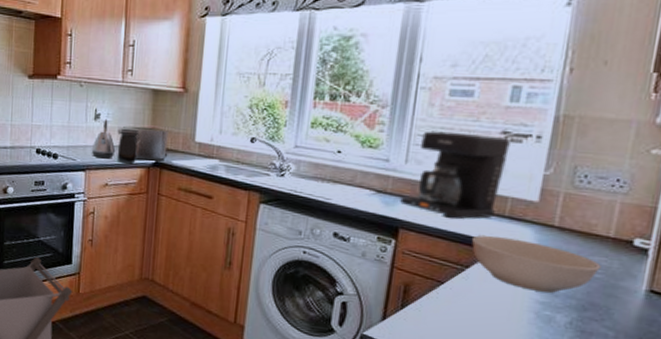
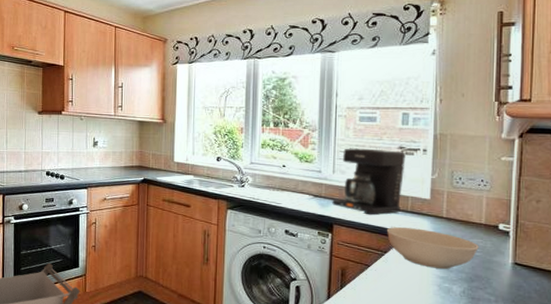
kettle: present [91,119,116,159] -> none [91,145,111,178]
jar: present [116,128,142,164] -> none [112,152,132,181]
toaster: present [123,125,169,161] -> none [116,150,153,178]

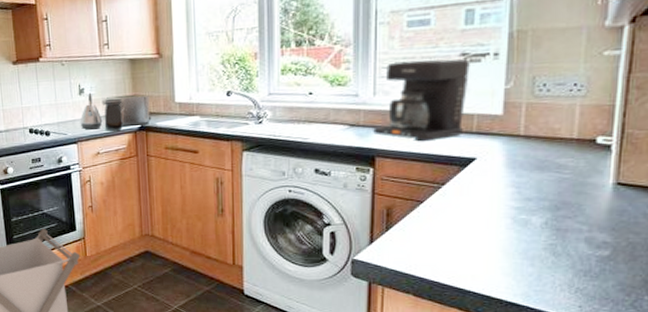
kettle: none [91,145,111,178] -> present [79,92,103,130]
jar: none [112,152,132,181] -> present [102,98,125,131]
toaster: none [116,150,153,178] -> present [107,94,152,126]
bowl: present [386,227,479,269] -> none [444,152,568,198]

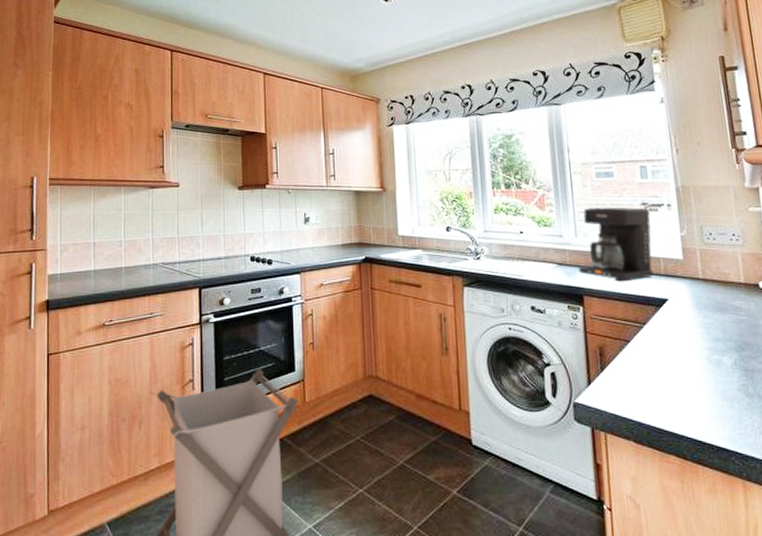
kettle: present [79,92,103,130] -> none [304,221,327,260]
jar: present [102,98,125,131] -> none [327,228,350,262]
toaster: present [107,94,152,126] -> none [332,225,376,257]

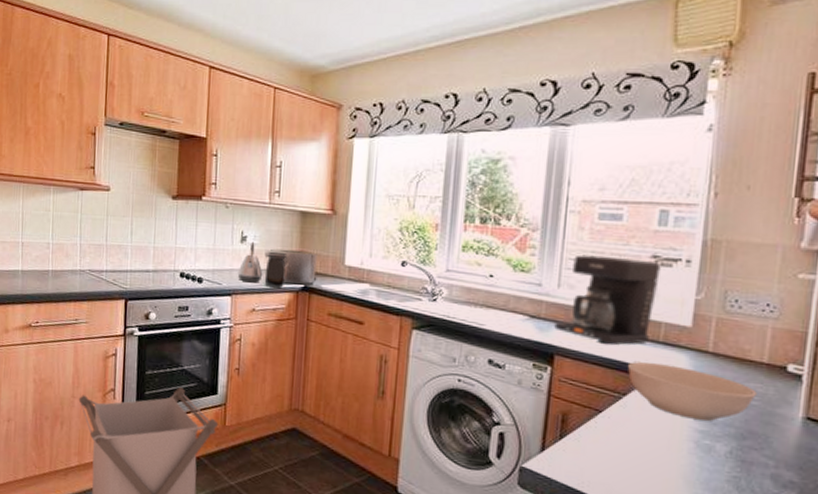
kettle: none [304,221,327,260] -> present [237,241,263,283]
jar: none [327,228,350,262] -> present [264,251,291,288]
toaster: none [332,225,376,257] -> present [270,248,317,286]
bowl: none [641,293,743,338] -> present [627,362,757,421]

